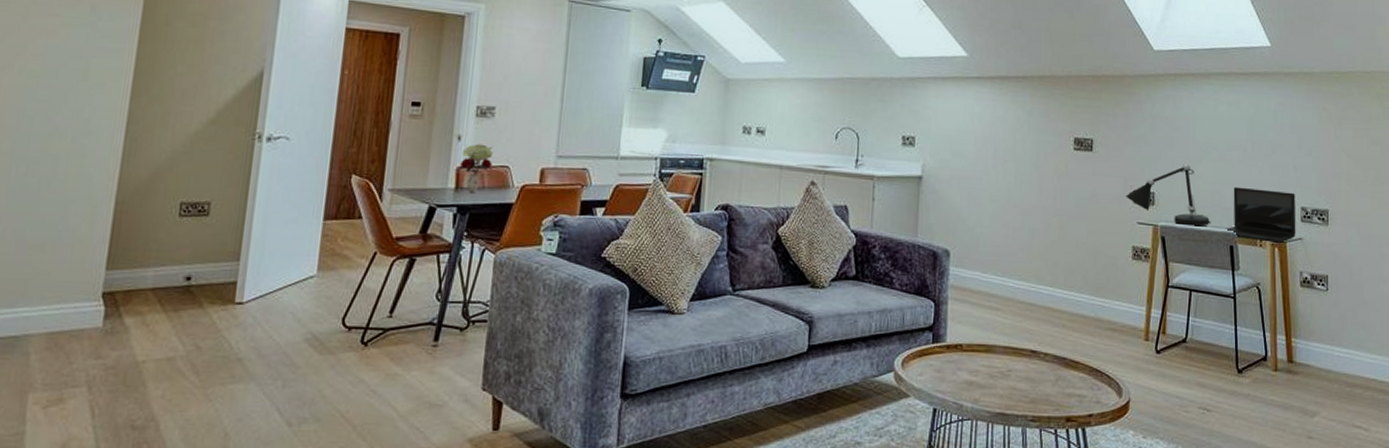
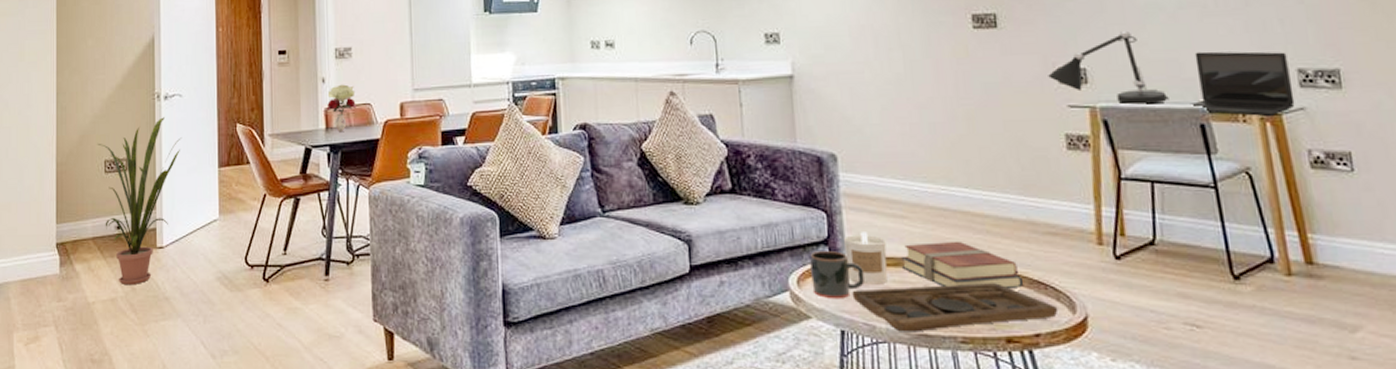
house plant: none [171,160,284,344] -> present [97,117,182,286]
mug: none [914,336,959,379] -> present [810,251,864,298]
candle: none [946,321,981,369] -> present [844,232,888,285]
decorative tray: none [947,369,1109,411] -> present [852,283,1059,332]
books: none [992,332,1086,375] -> present [902,241,1024,288]

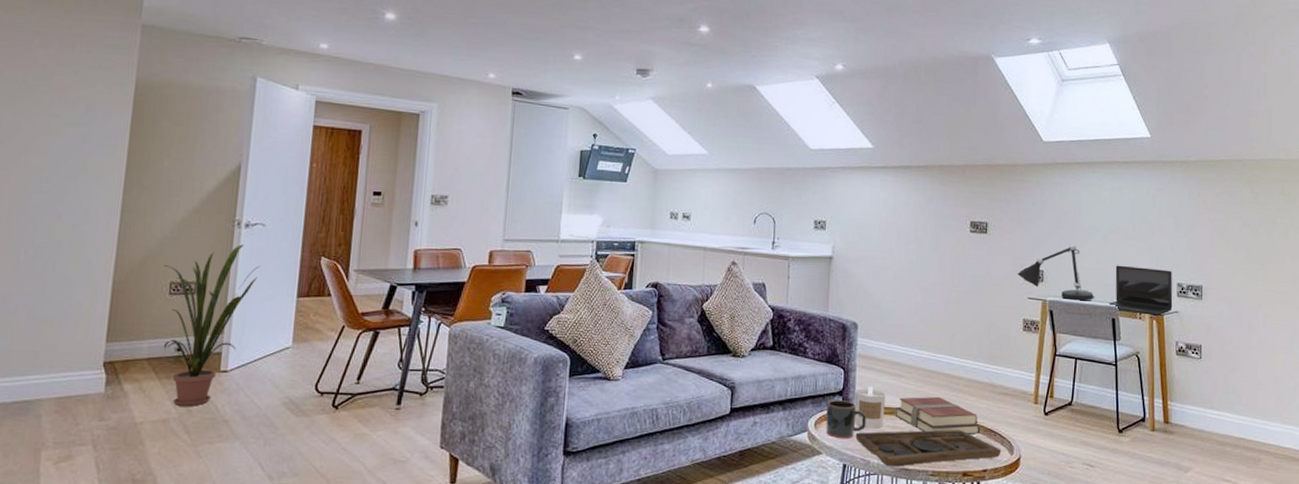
flower bouquet: present [326,84,356,133] -> none [416,229,447,274]

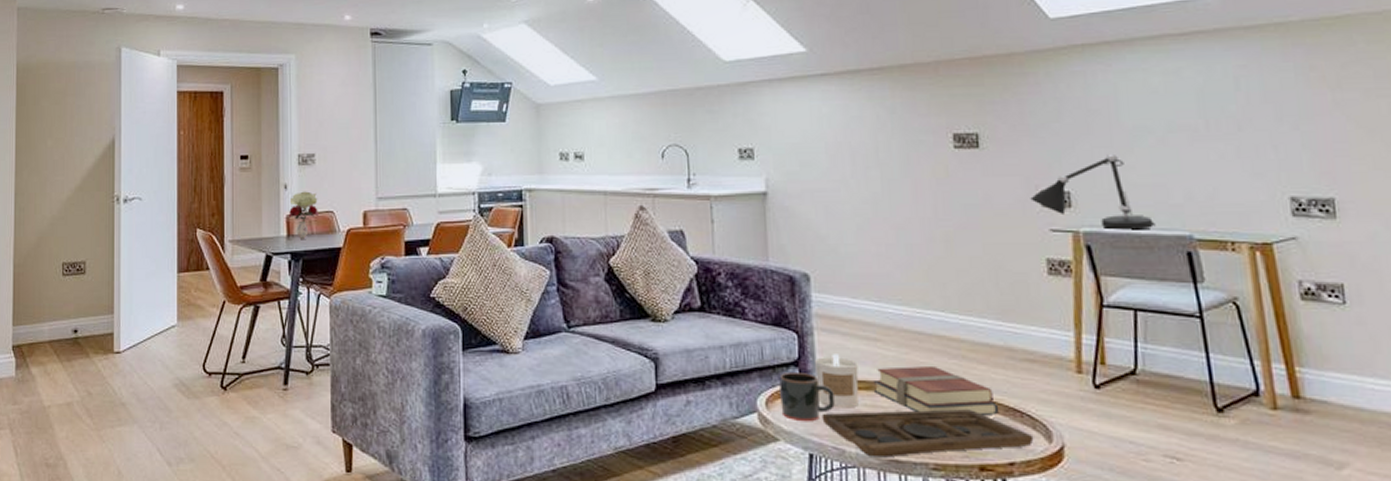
house plant: present [163,244,261,407] -> none [55,221,142,390]
flower bouquet: none [416,229,447,274] -> present [288,191,318,240]
laptop: present [1109,265,1173,316] -> none [1179,177,1287,245]

